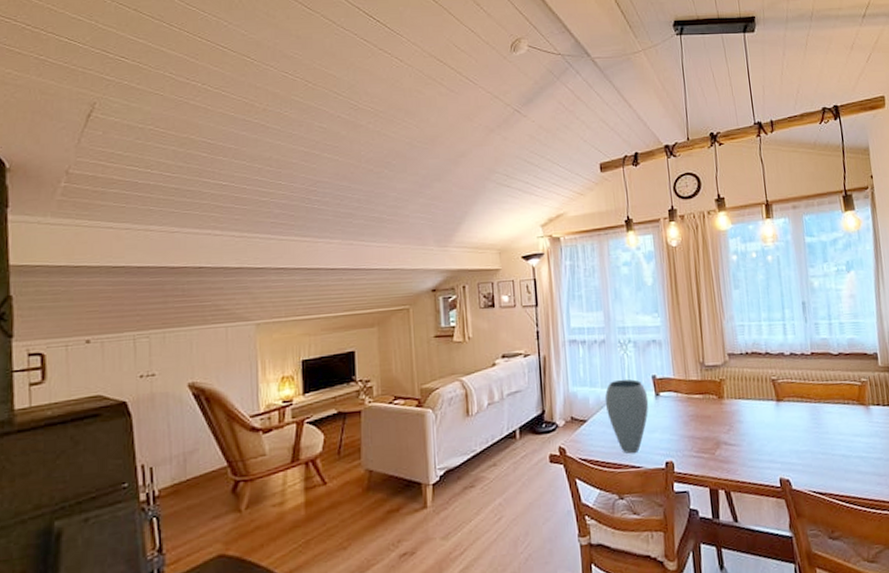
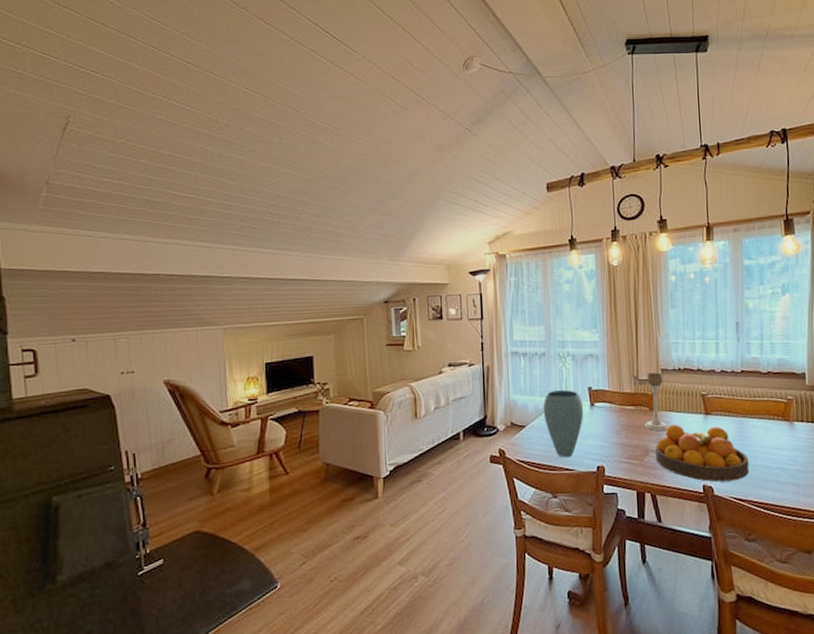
candle holder: none [713,357,739,421] -> present [644,372,668,431]
fruit bowl: none [726,413,828,475] -> present [655,424,749,482]

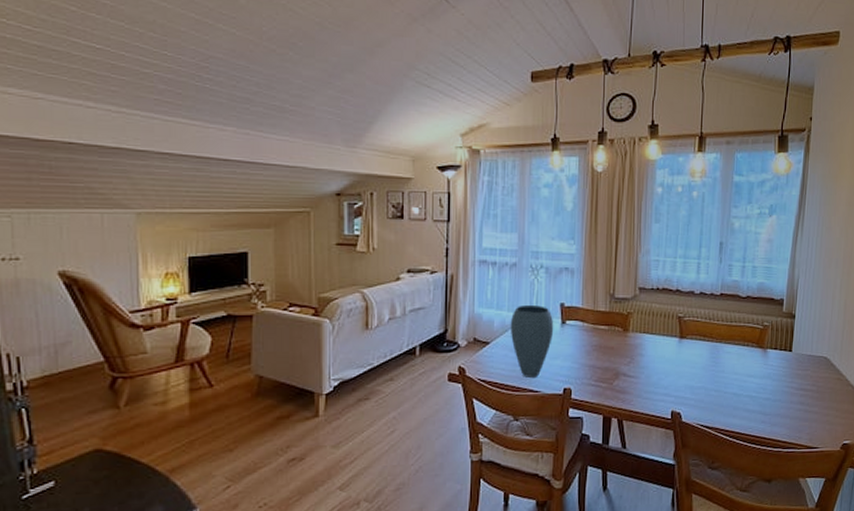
candle holder: present [644,372,668,431] -> none [617,291,641,353]
fruit bowl: present [655,424,749,482] -> none [625,347,719,409]

